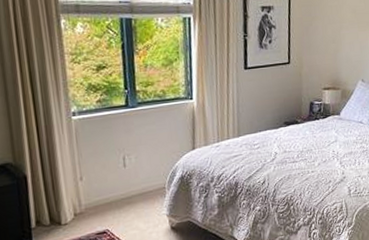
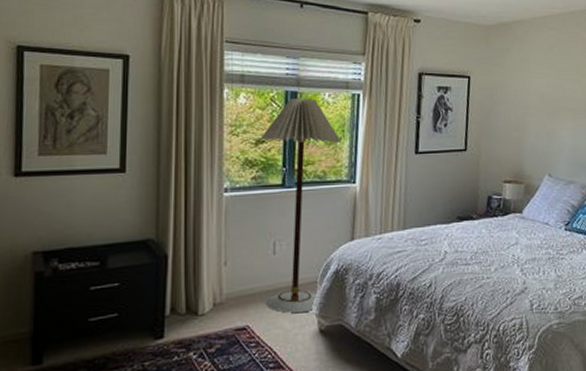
floor lamp: none [100,24,177,216] -> present [260,97,342,313]

